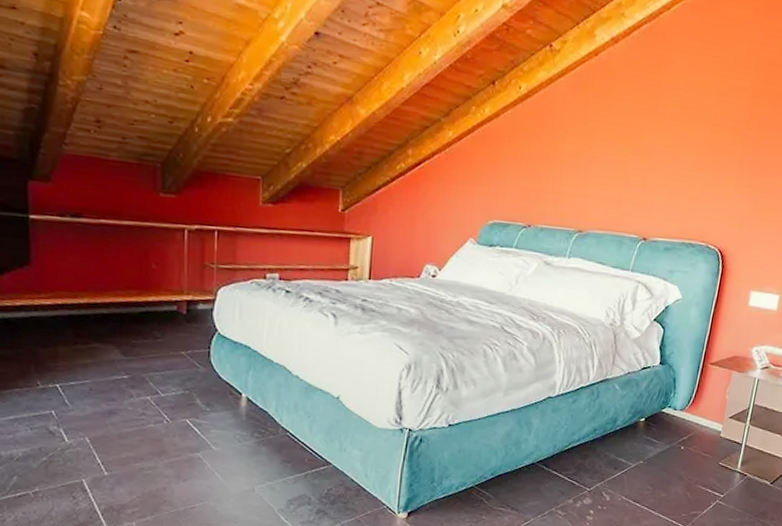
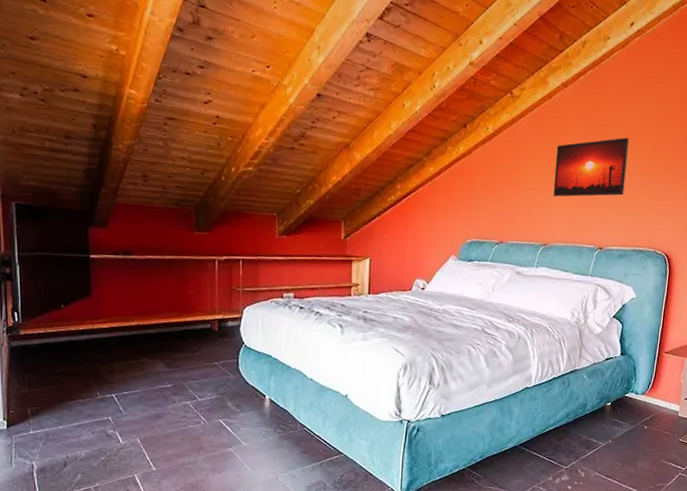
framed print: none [593,108,687,178] -> present [553,137,629,197]

